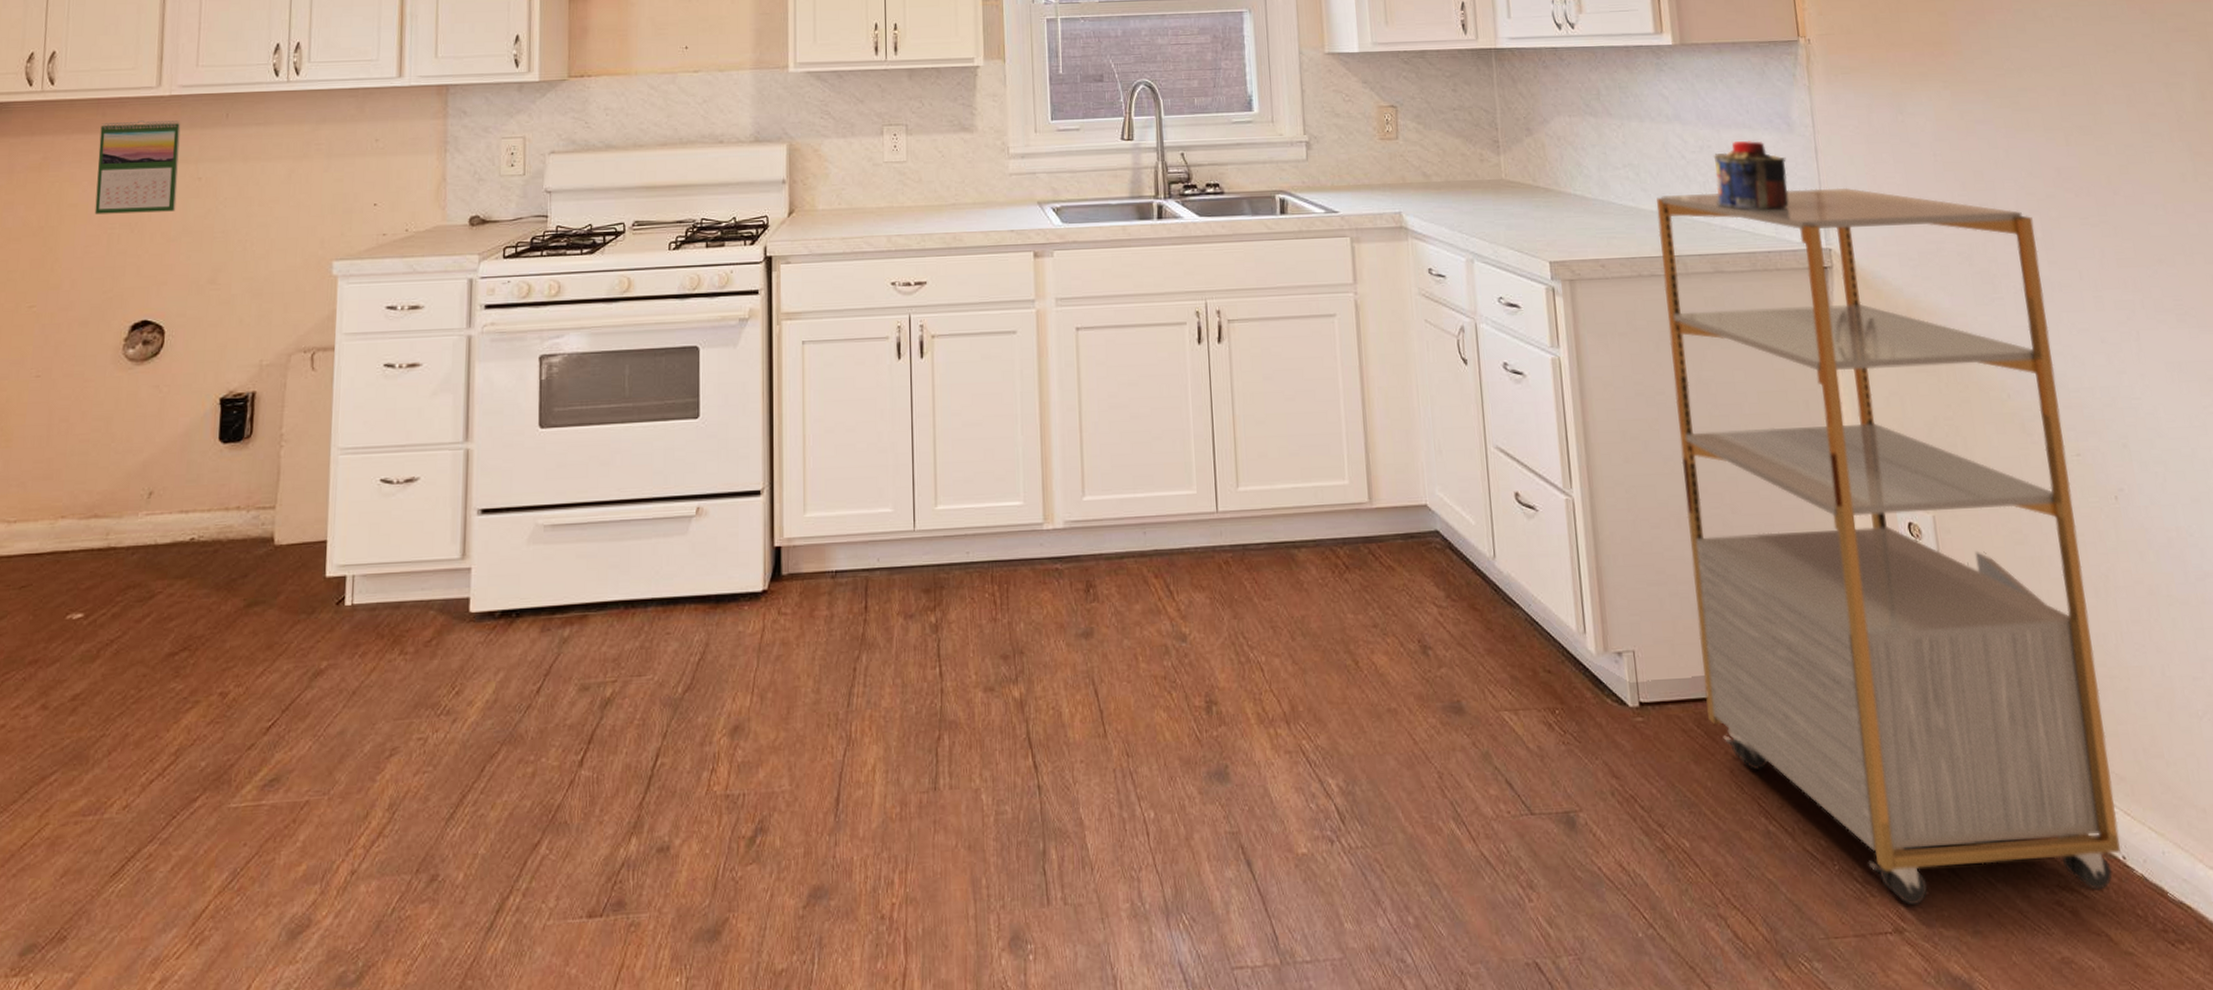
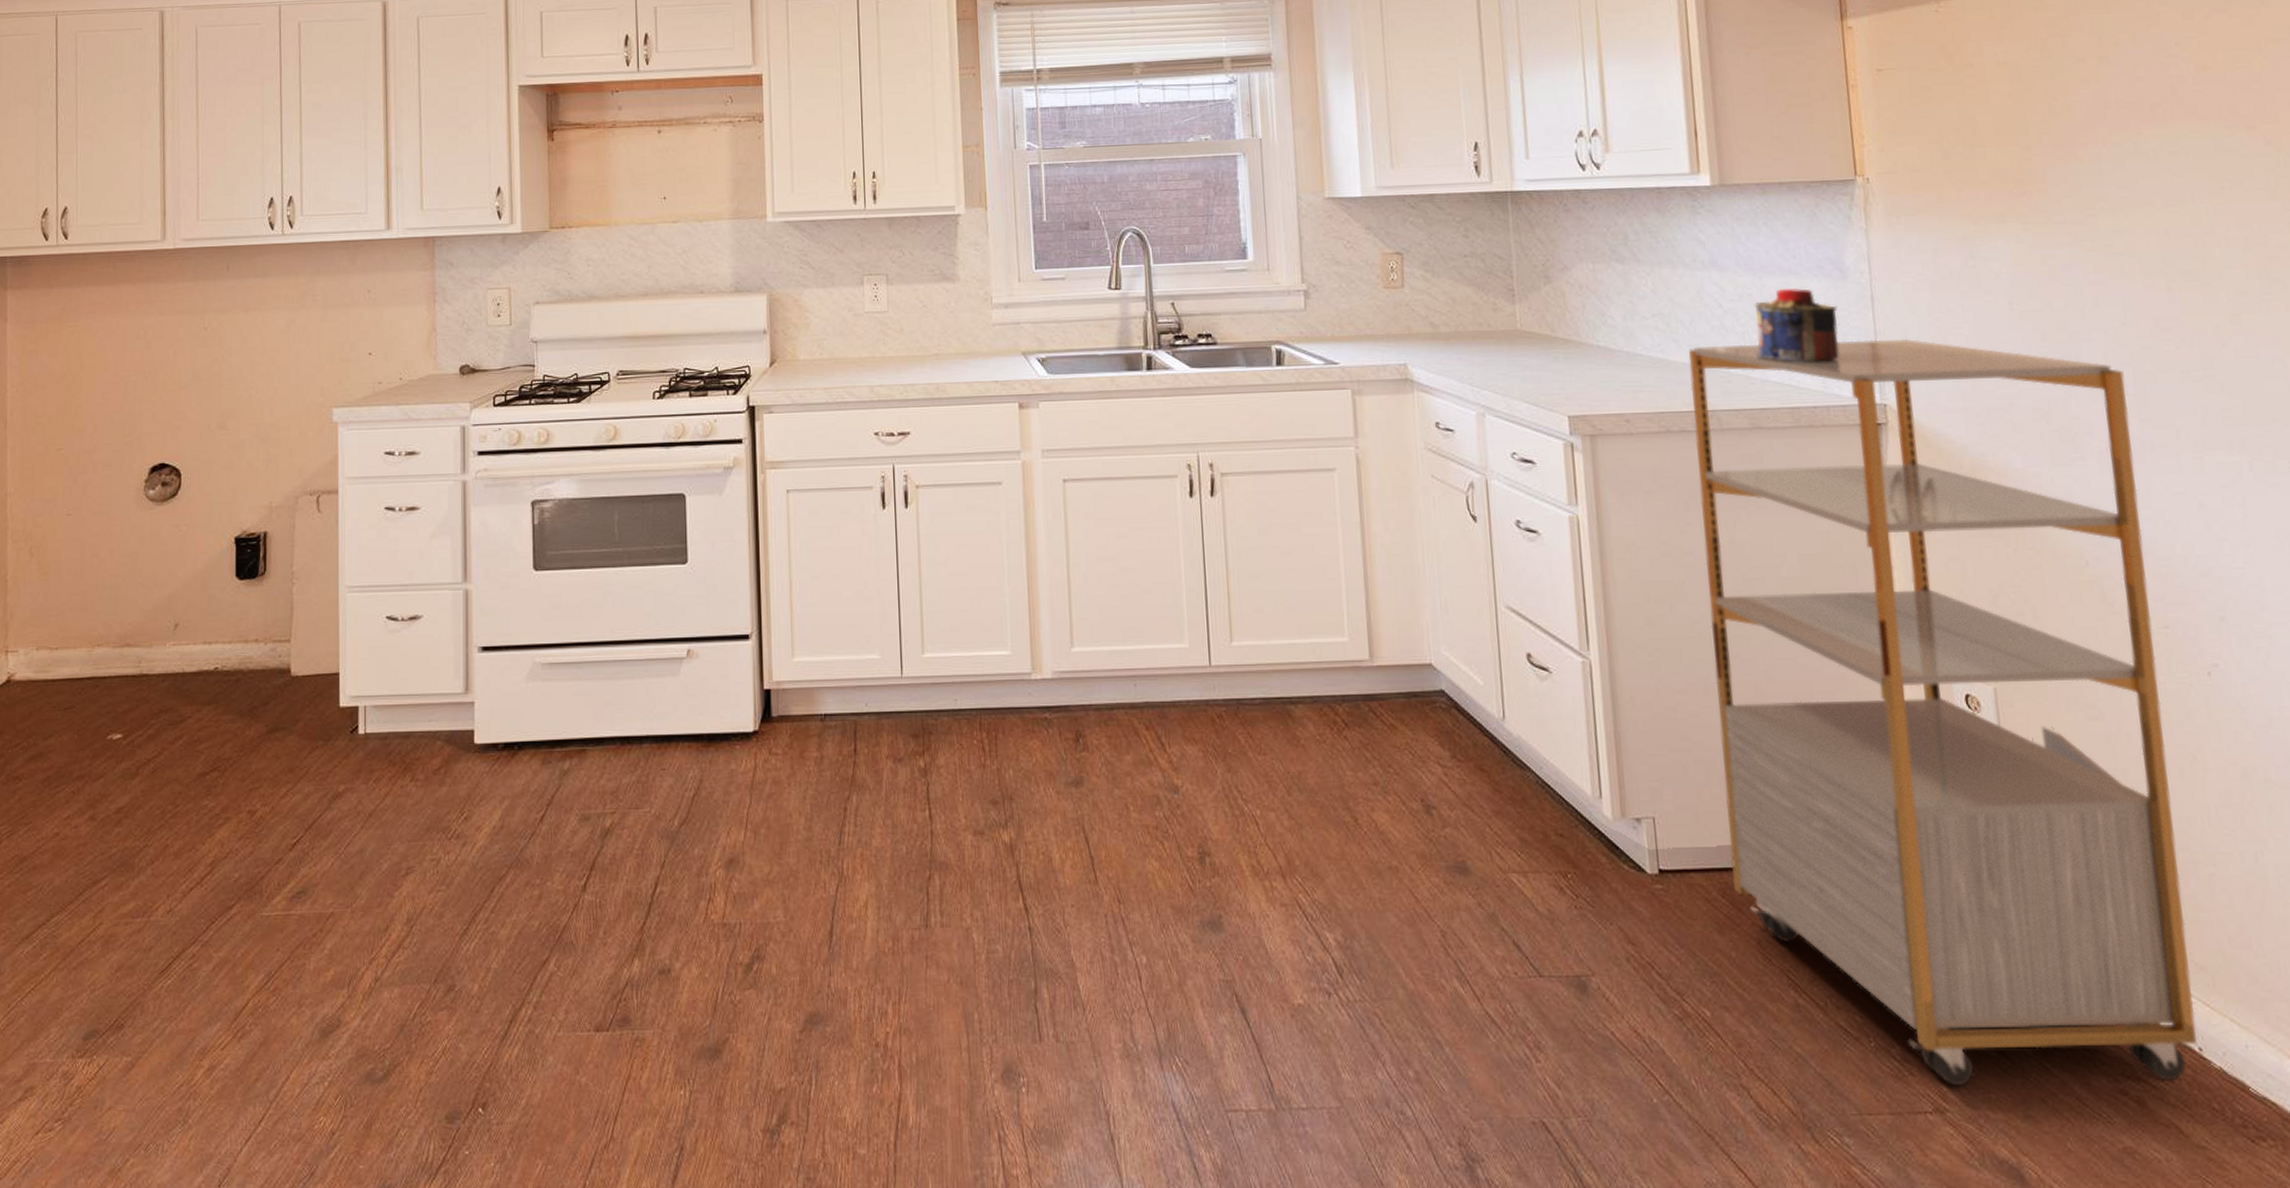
calendar: present [94,120,181,214] -> none [111,273,186,363]

